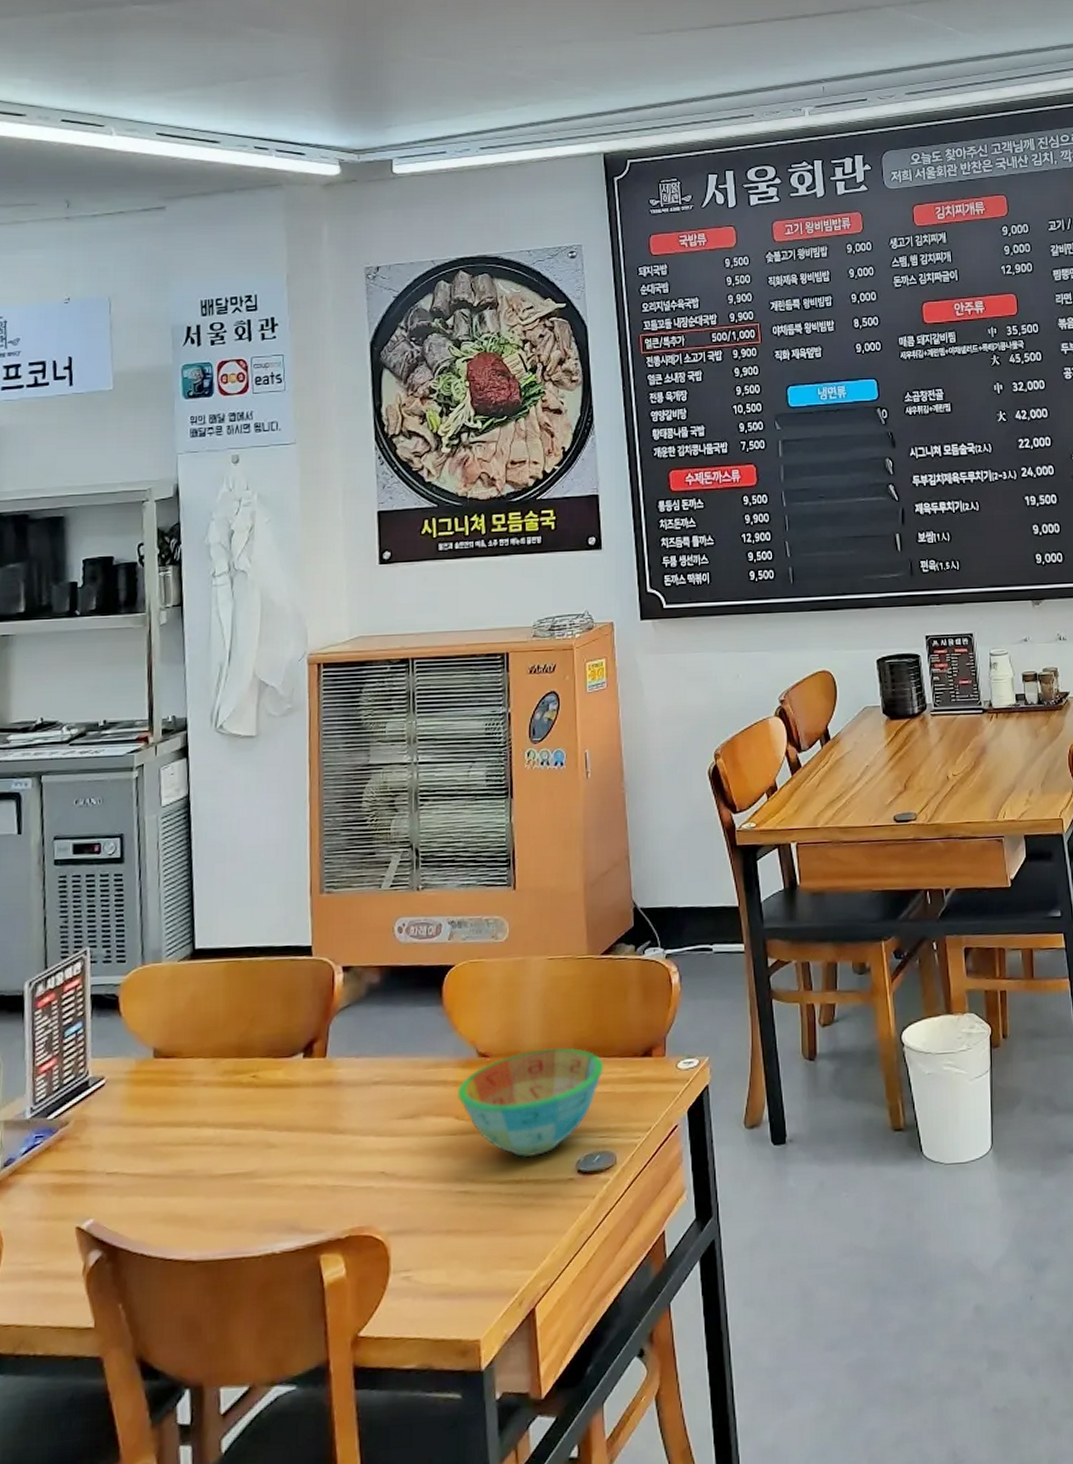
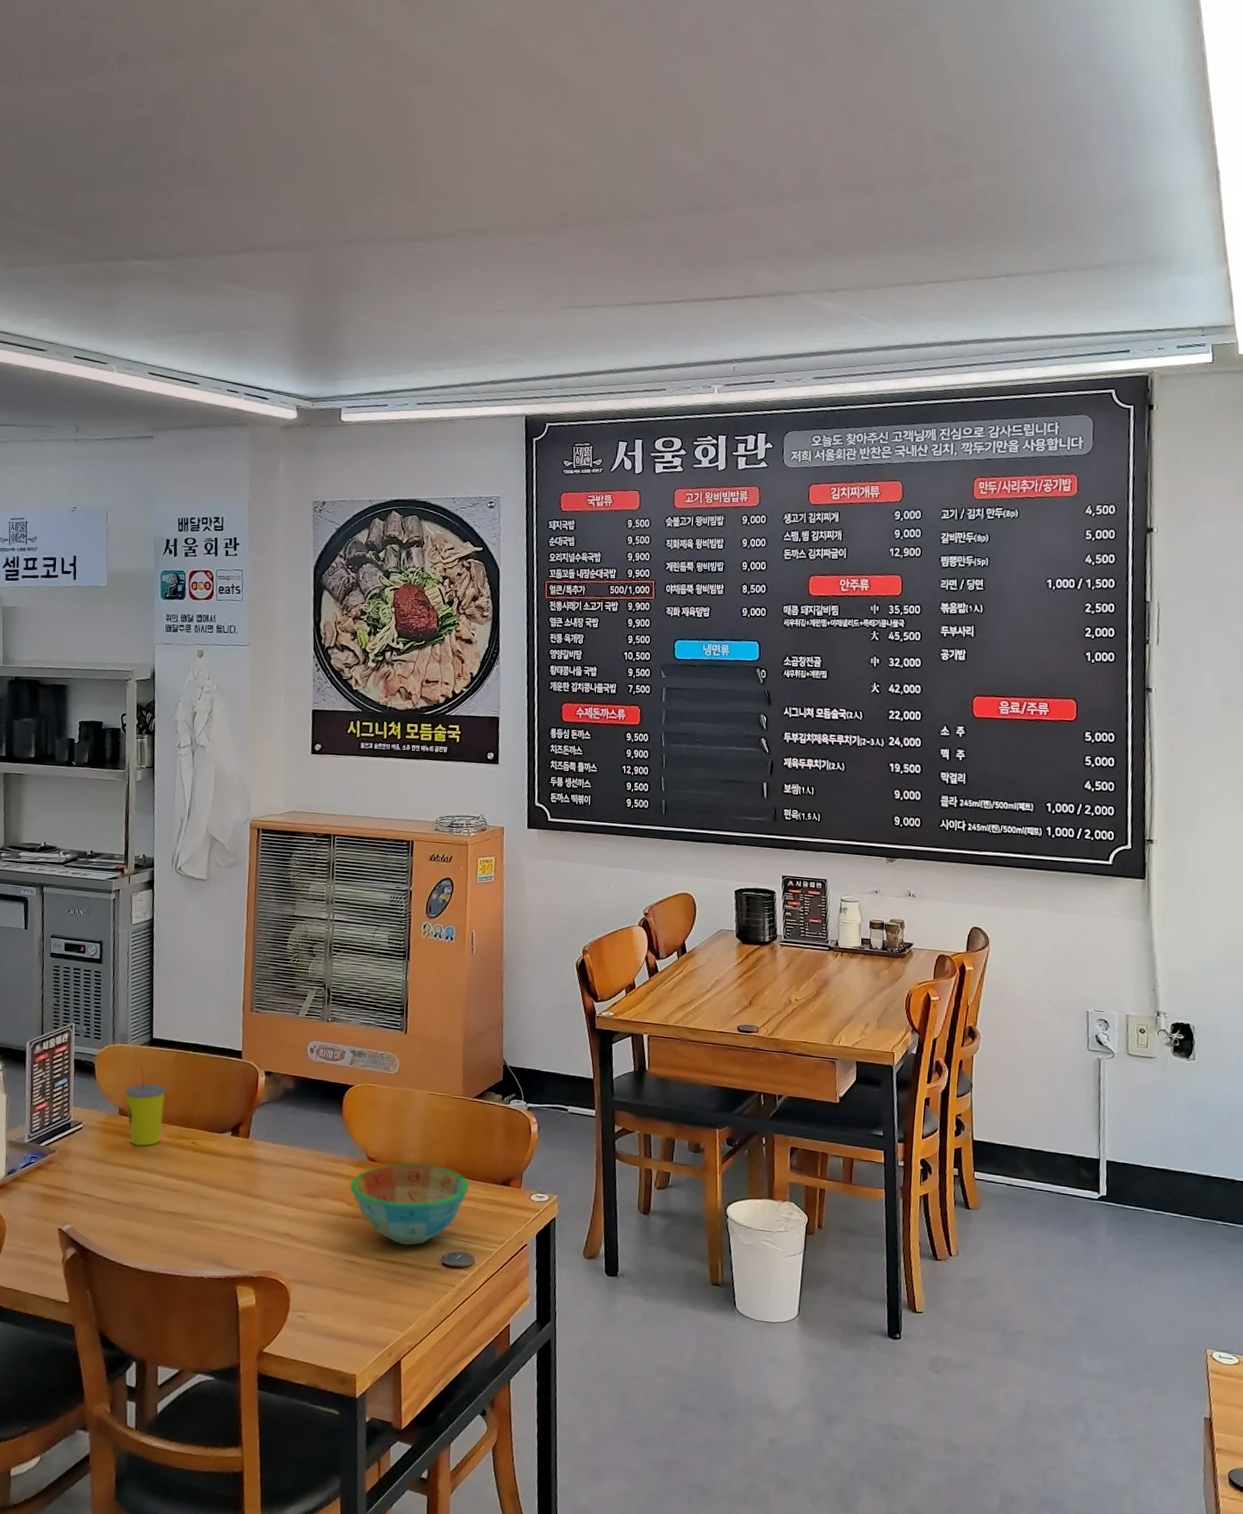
straw: none [161,986,215,1094] -> present [125,1065,166,1146]

